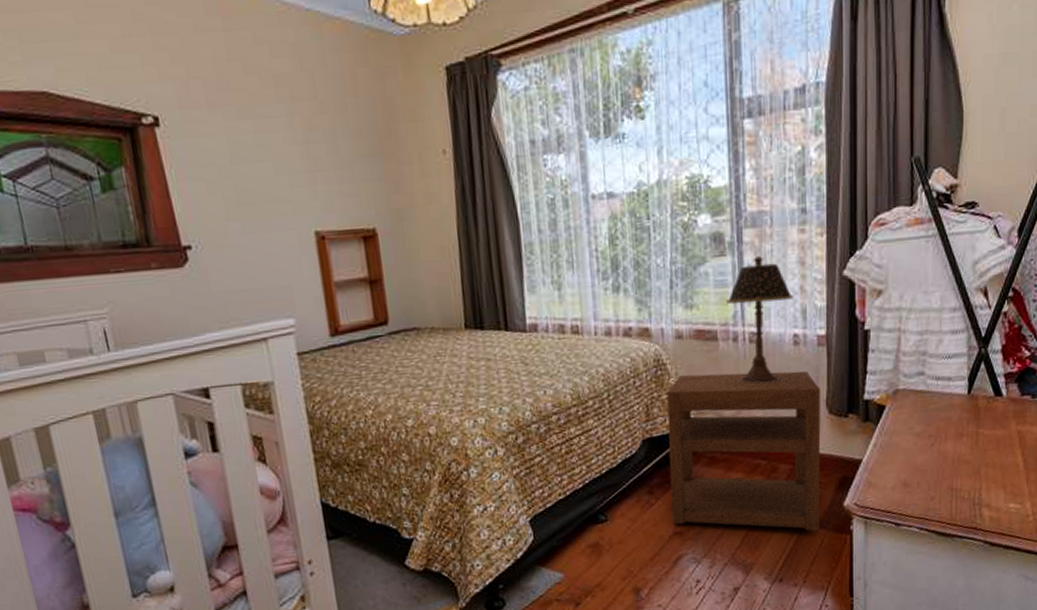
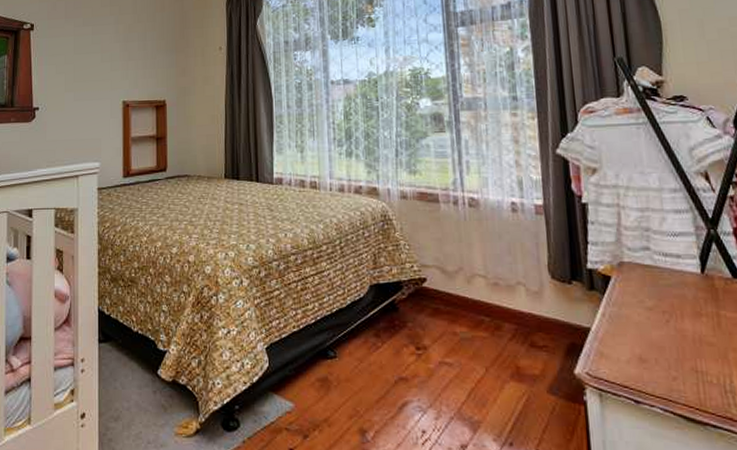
nightstand: present [666,371,821,531] -> none [392,230,550,397]
table lamp: present [725,256,793,384] -> none [445,134,509,244]

